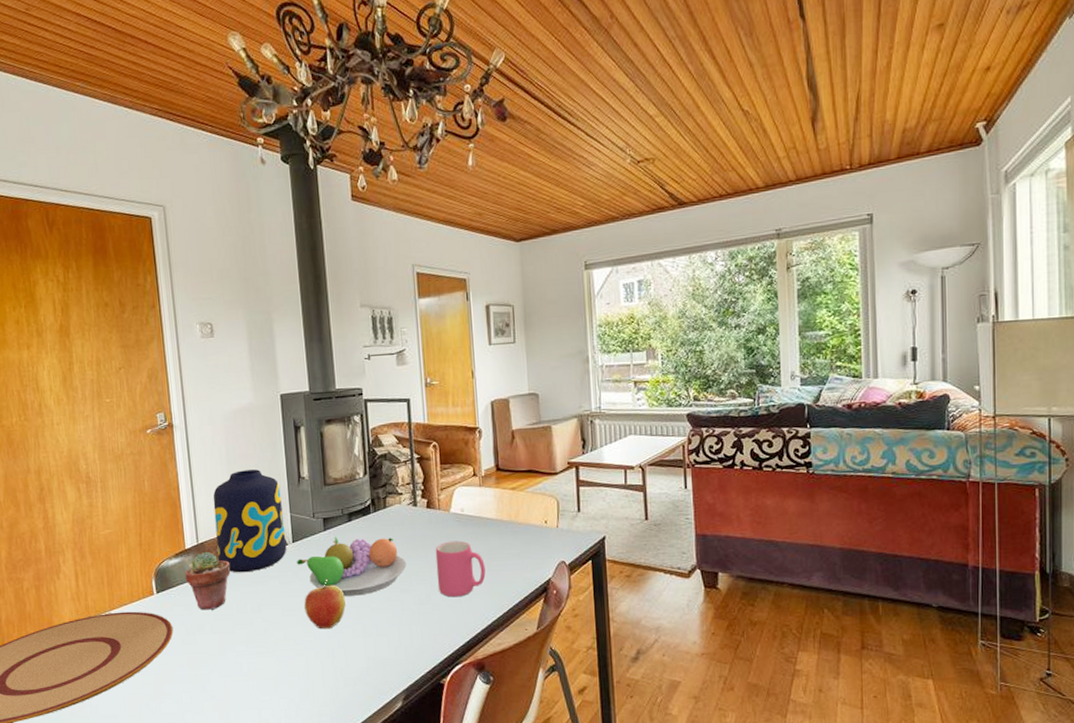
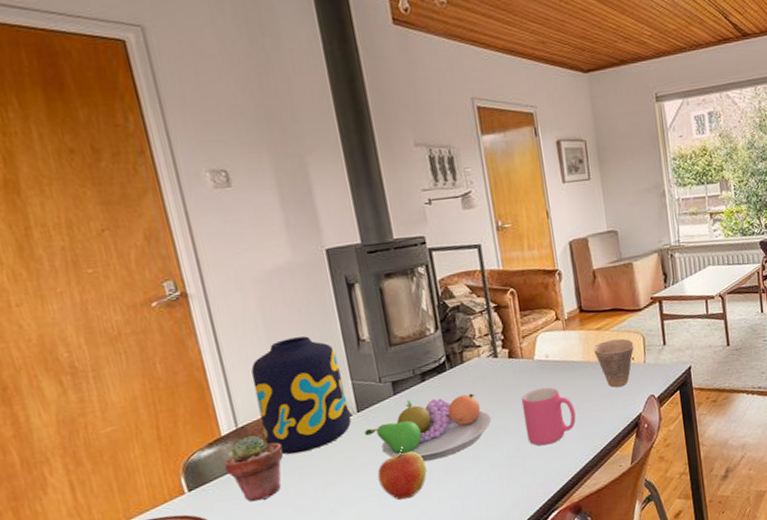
cup: none [507,500,548,549] -> present [593,338,634,388]

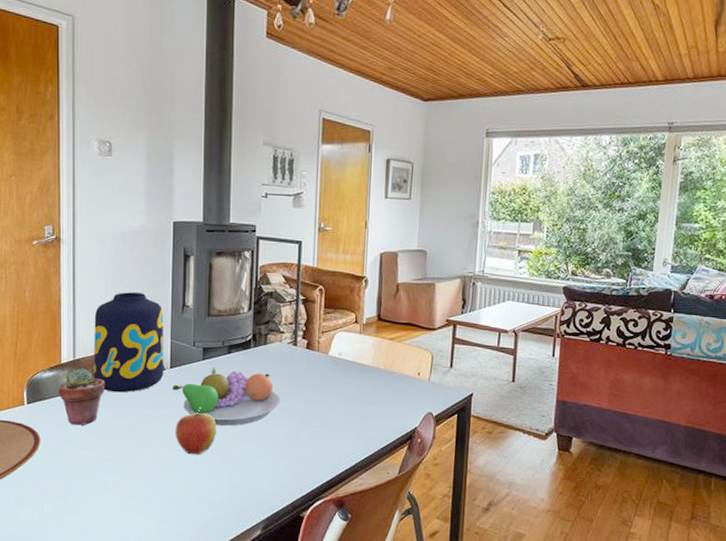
mug: present [521,387,576,446] -> none [308,382,356,437]
cup: present [593,338,634,388] -> none [383,352,422,398]

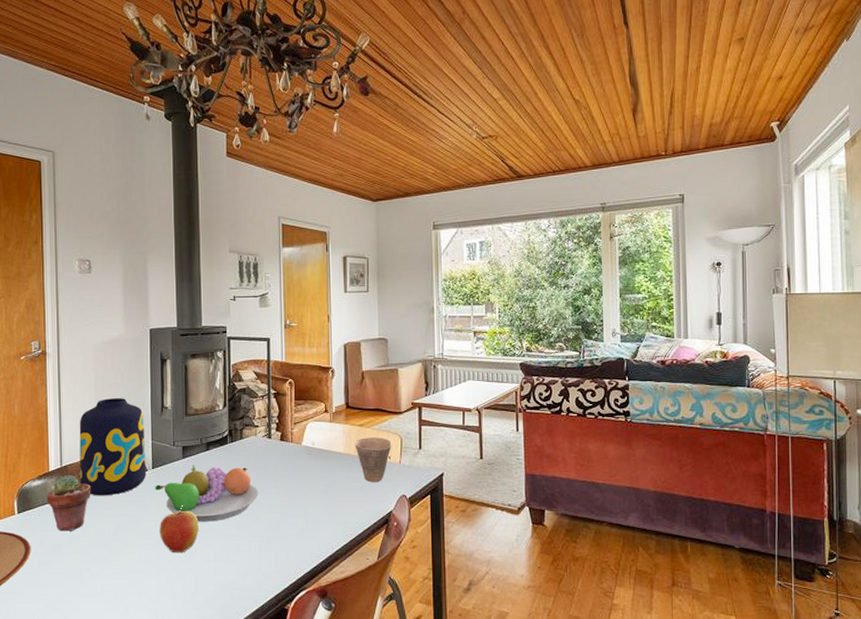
cup: none [383,352,422,398] -> present [355,437,392,482]

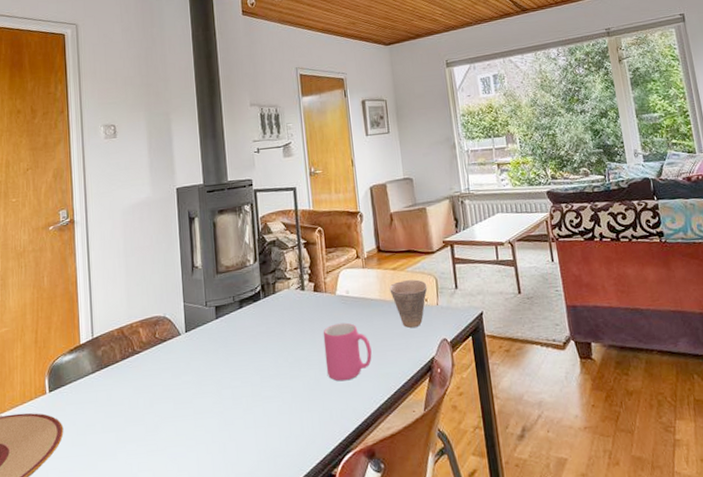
potted succulent: present [46,474,91,531] -> none [78,345,124,408]
vase: present [79,398,147,496] -> none [109,261,180,367]
fruit bowl: present [155,465,259,522] -> none [189,323,296,386]
apple: present [160,504,199,553] -> none [196,368,237,422]
mug: none [286,472,332,526] -> present [323,322,372,382]

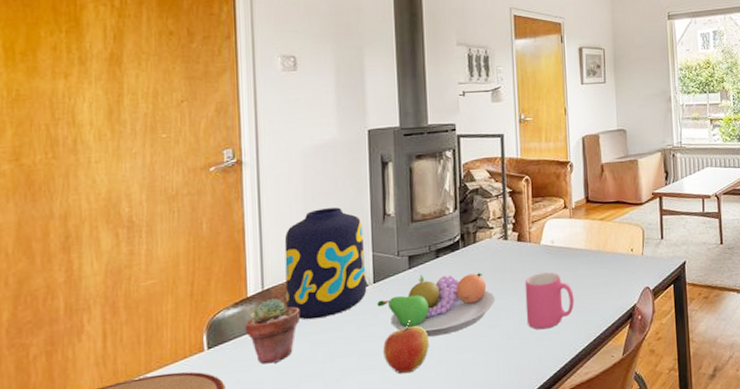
potted succulent: none [78,345,124,408] -> present [244,298,301,364]
vase: none [109,261,180,367] -> present [284,207,367,320]
fruit bowl: none [189,323,296,386] -> present [377,273,495,337]
apple: none [196,368,237,422] -> present [383,319,429,374]
cup: present [389,279,428,328] -> none [596,230,634,277]

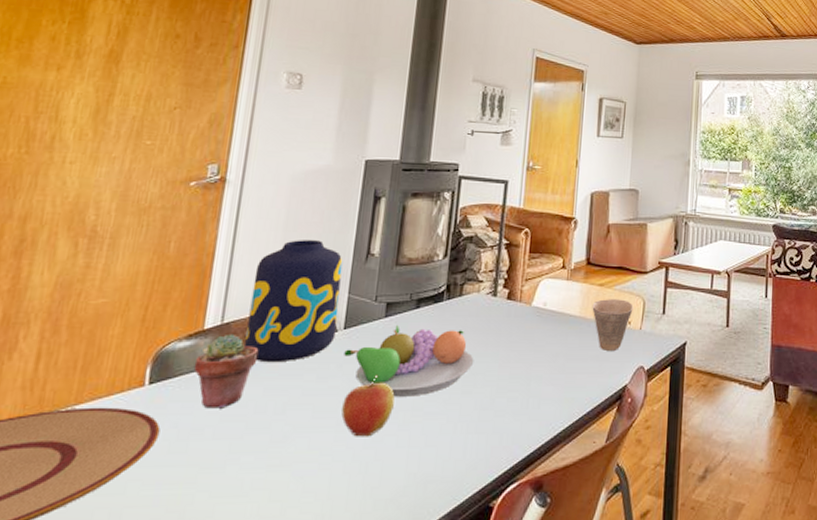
mug: present [525,272,574,330] -> none [504,338,560,403]
cup: none [596,230,634,277] -> present [592,299,634,350]

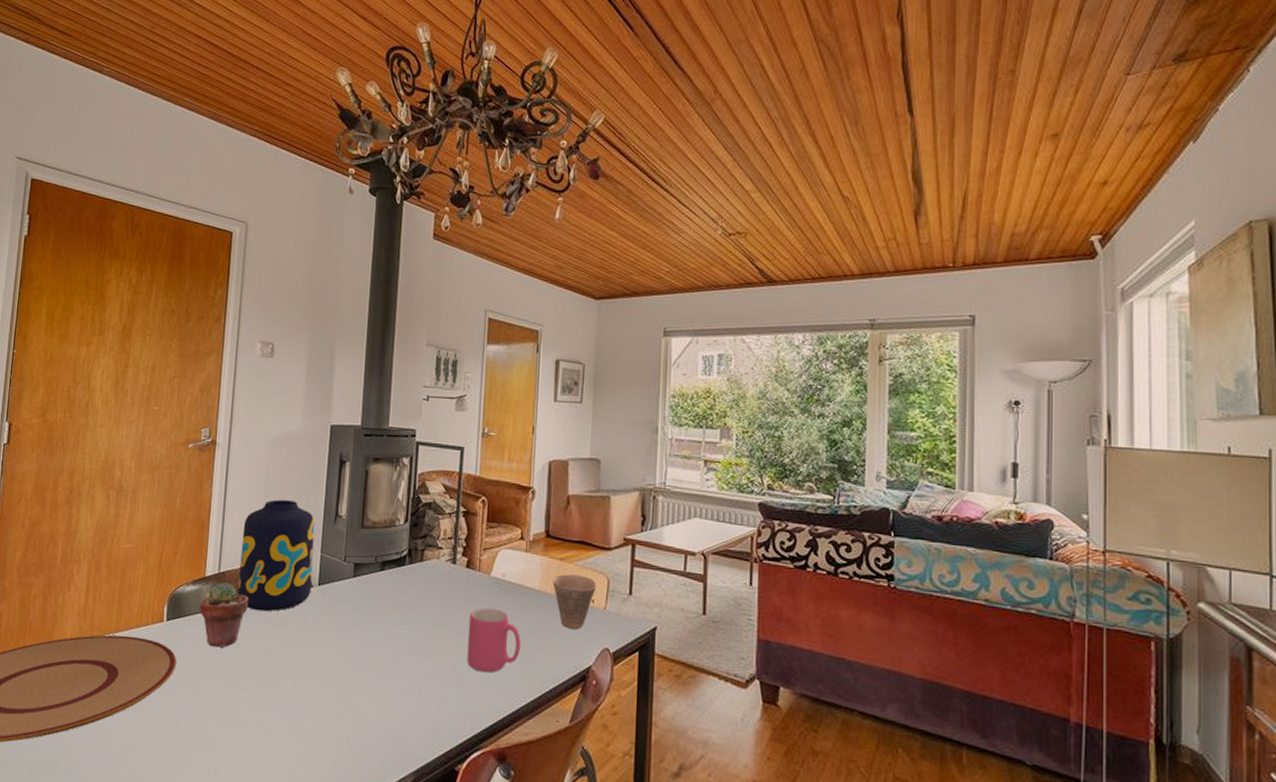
apple: present [341,374,395,437] -> none [319,631,365,688]
fruit bowl: present [344,325,474,397] -> none [319,586,436,655]
mug: none [504,338,560,403] -> present [466,608,521,673]

